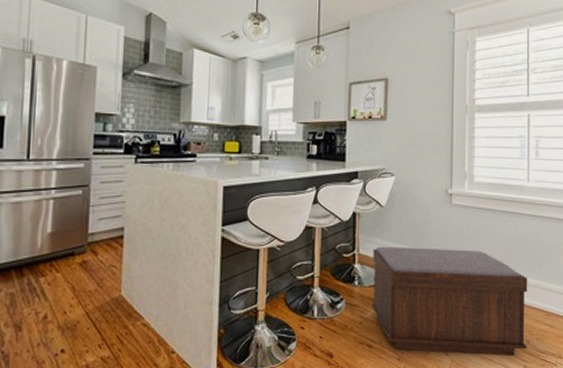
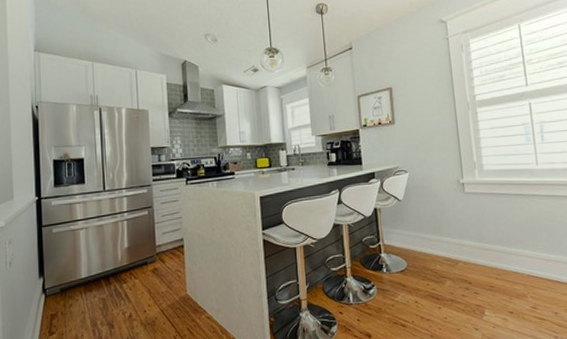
bench: present [372,247,528,356] -> none [396,232,556,329]

